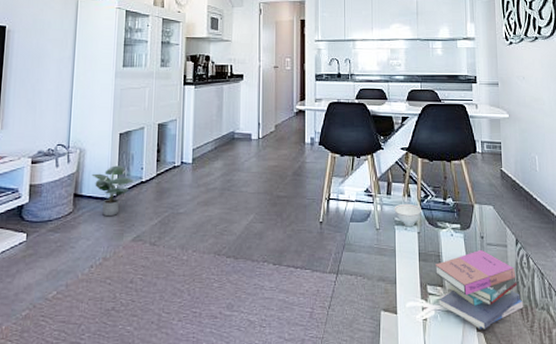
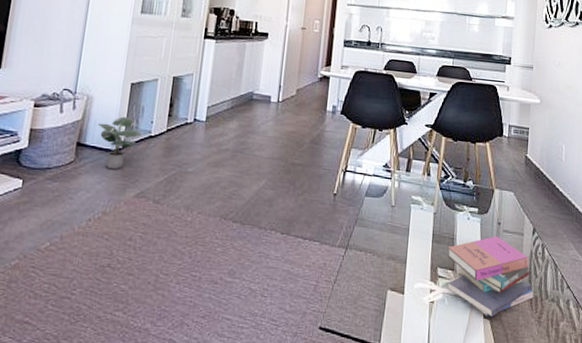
bowl: present [394,203,422,227] -> none [412,182,441,207]

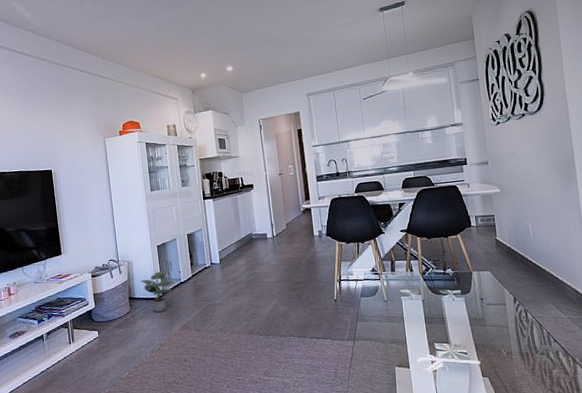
books: present [448,235,534,317] -> none [440,309,524,375]

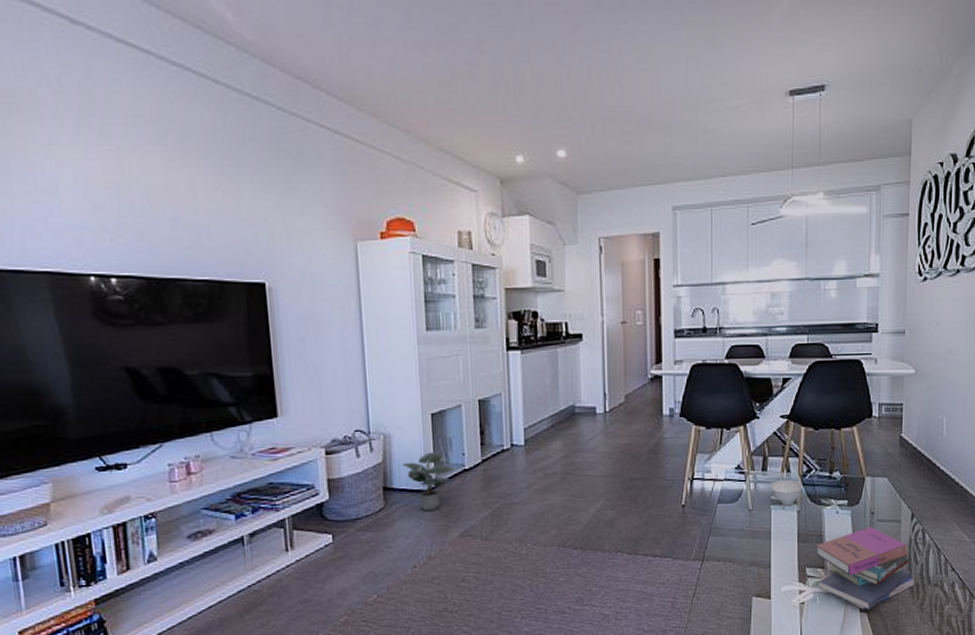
bowl: none [399,277,425,297] -> present [770,479,804,506]
books: none [440,309,524,375] -> present [816,526,914,610]

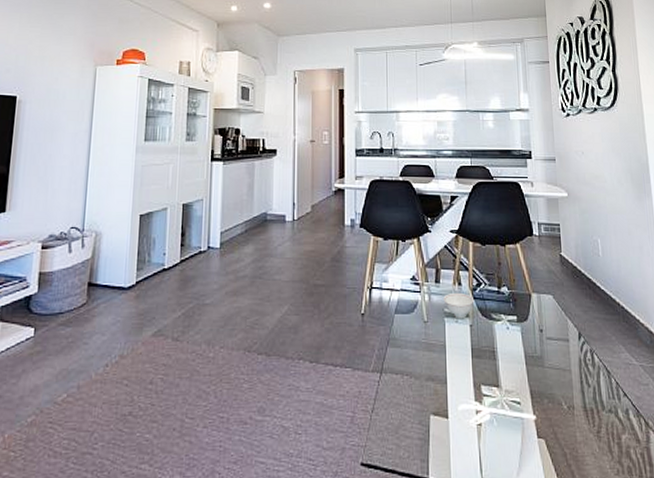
potted plant: present [402,452,455,512] -> none [108,251,155,309]
books: present [816,526,914,610] -> none [490,344,589,436]

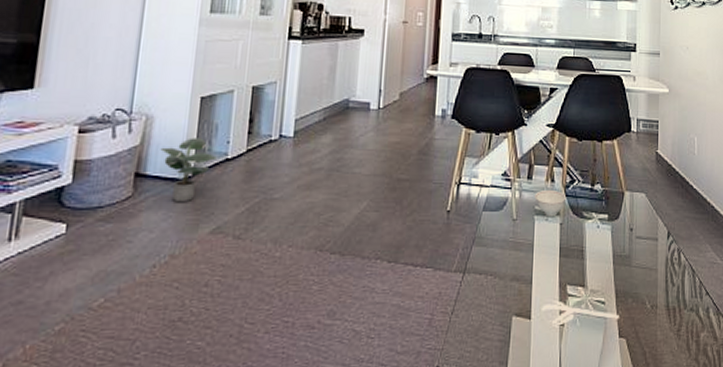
potted plant: none [108,251,155,309] -> present [160,138,217,203]

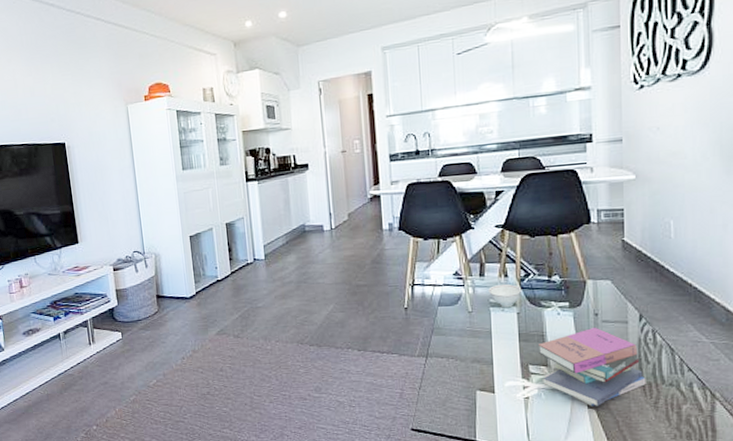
potted plant: present [160,138,217,203] -> none [169,266,210,314]
books: none [577,243,671,335] -> present [539,327,646,406]

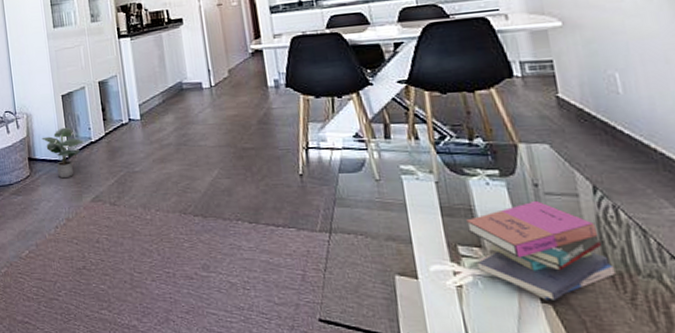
potted plant: none [169,266,210,314] -> present [41,127,84,179]
bowl: present [488,283,522,308] -> none [397,147,439,176]

